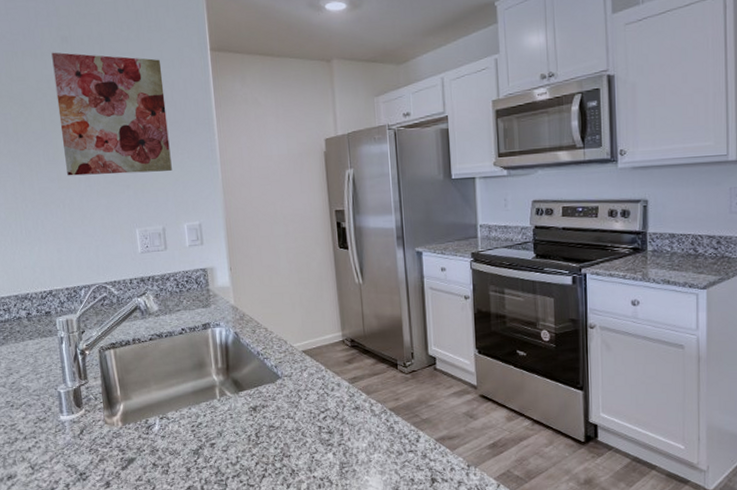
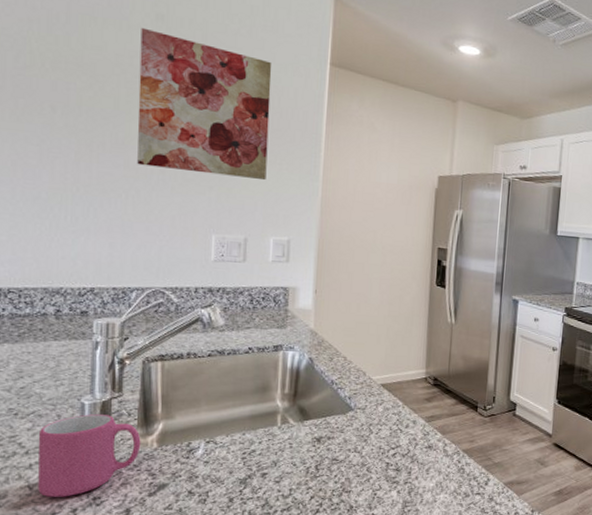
mug: none [31,400,109,475] -> present [38,414,141,497]

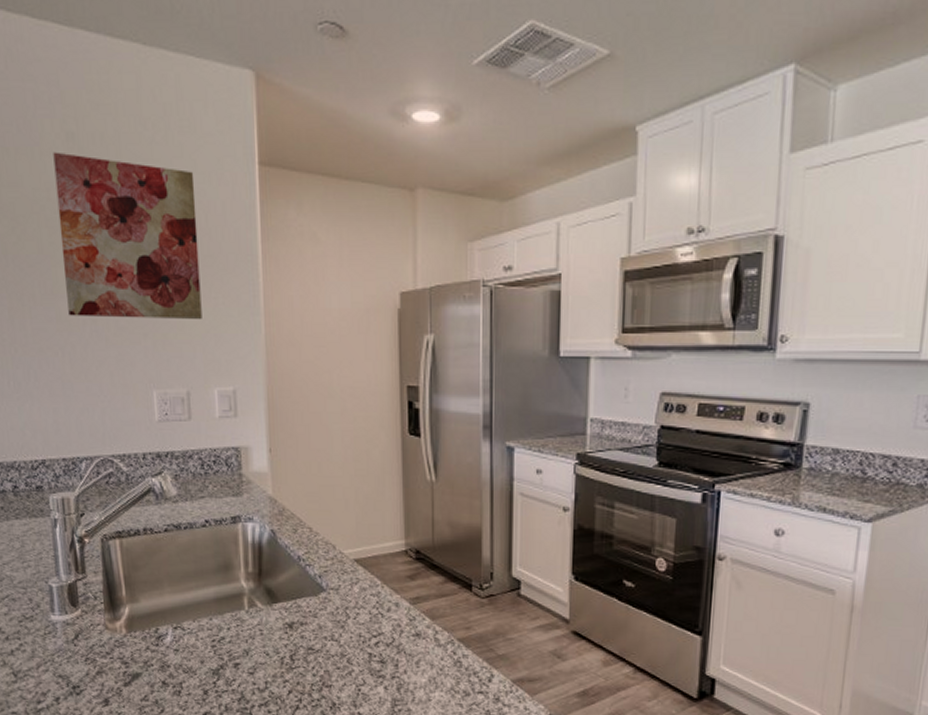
mug: present [38,414,141,497] -> none [14,598,111,685]

